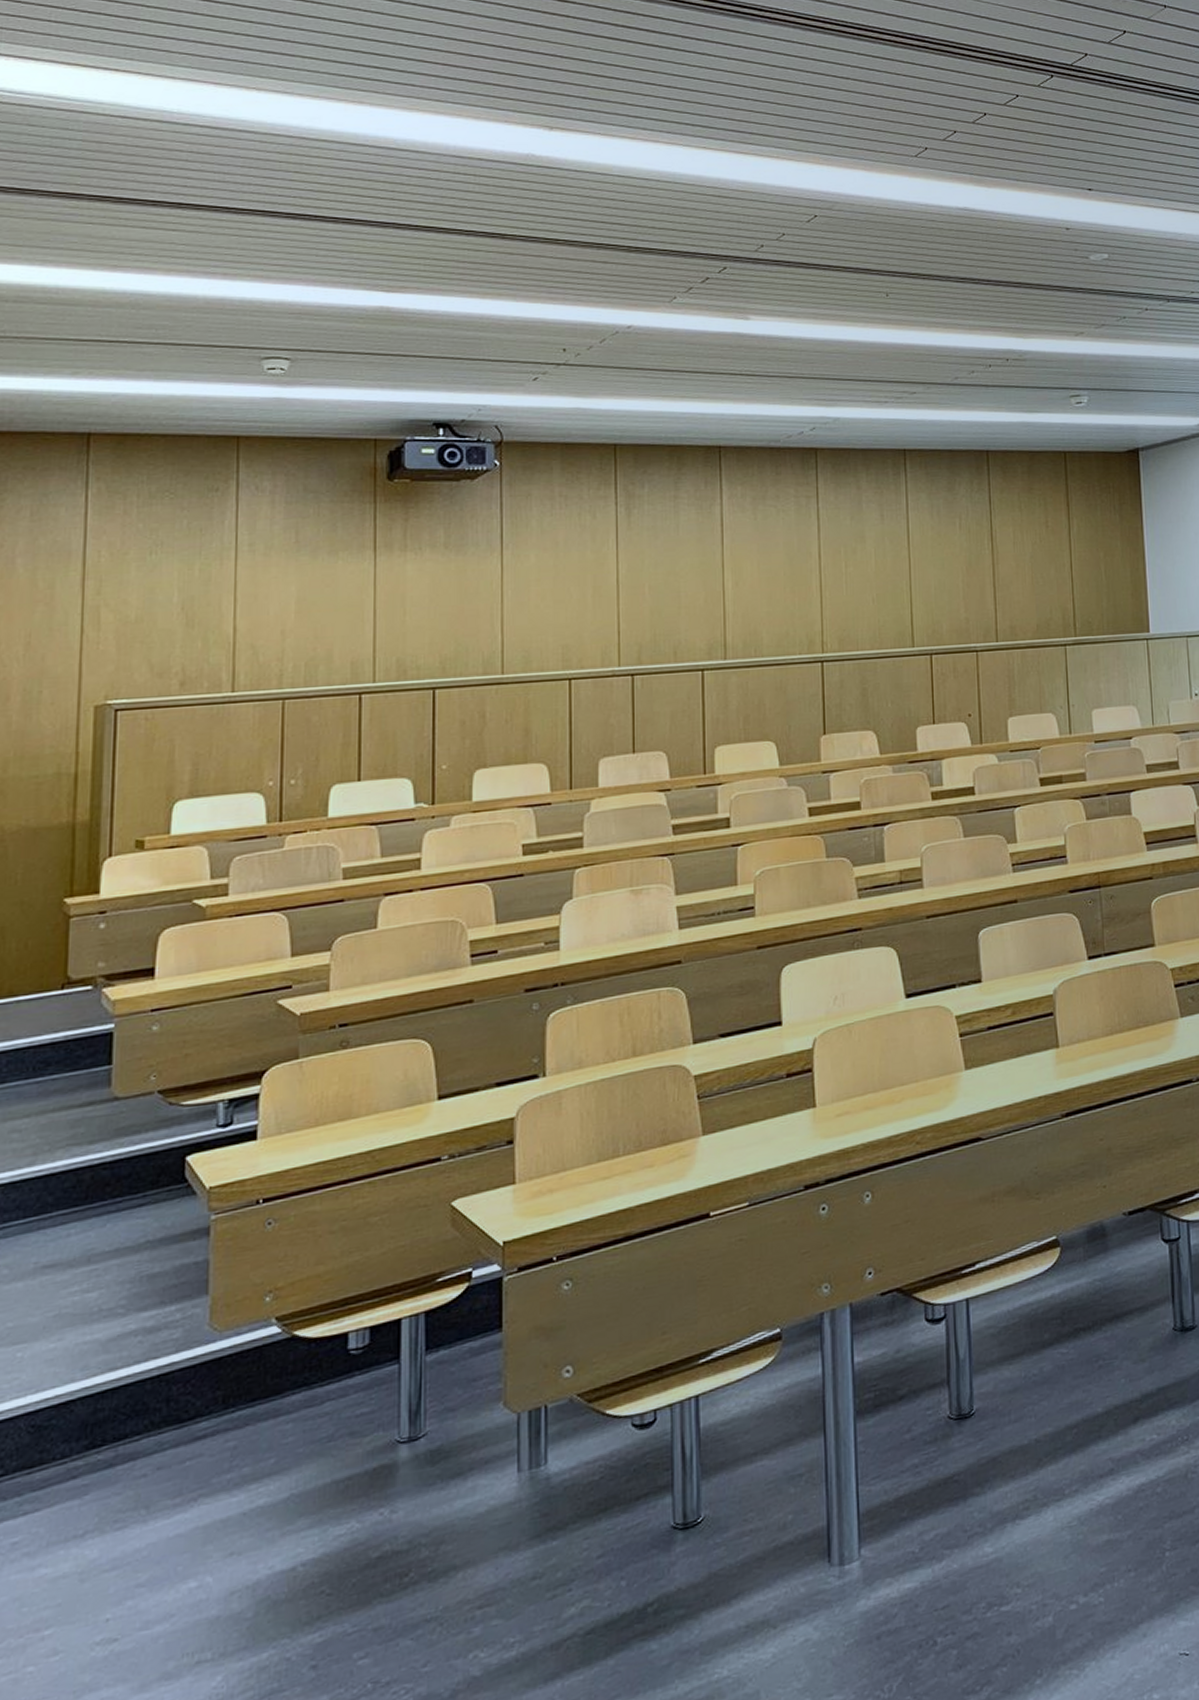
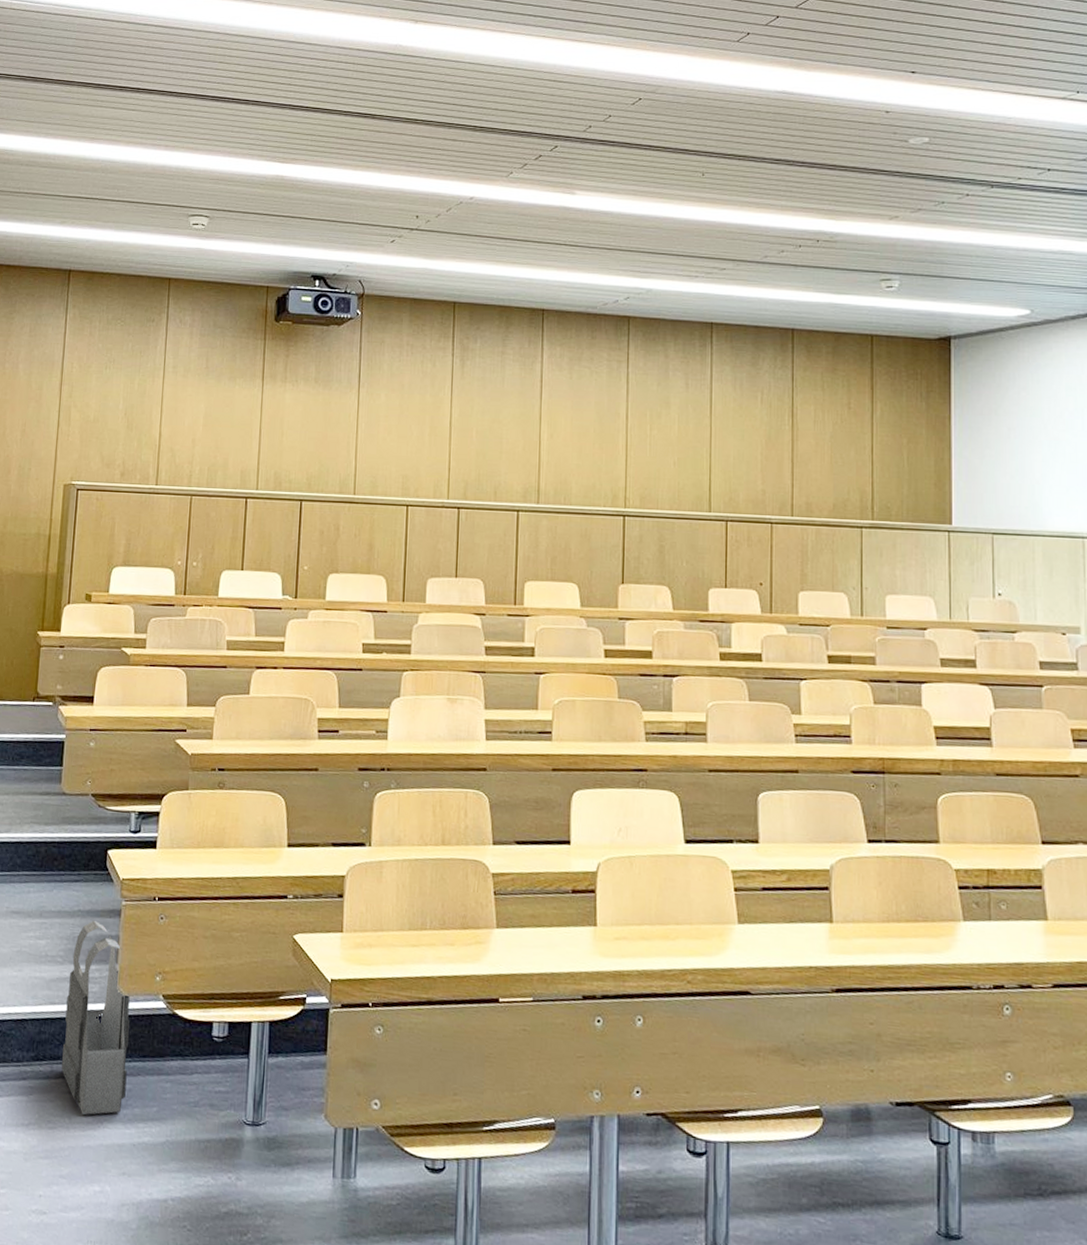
body armor vest: none [130,1248,231,1497] -> present [61,920,130,1115]

